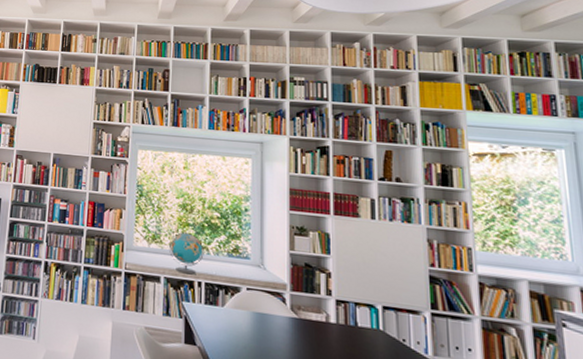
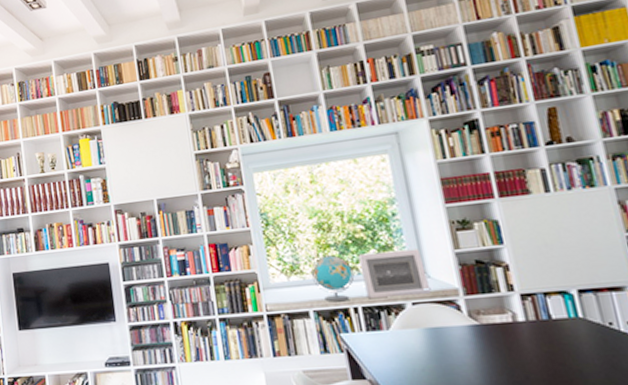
picture frame: none [210,237,264,284] -> present [358,248,432,299]

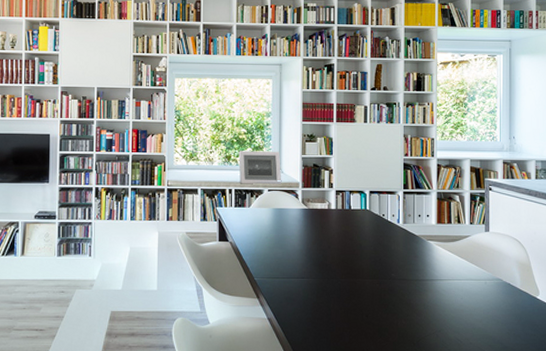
globe: present [311,255,355,303] -> none [205,149,234,184]

